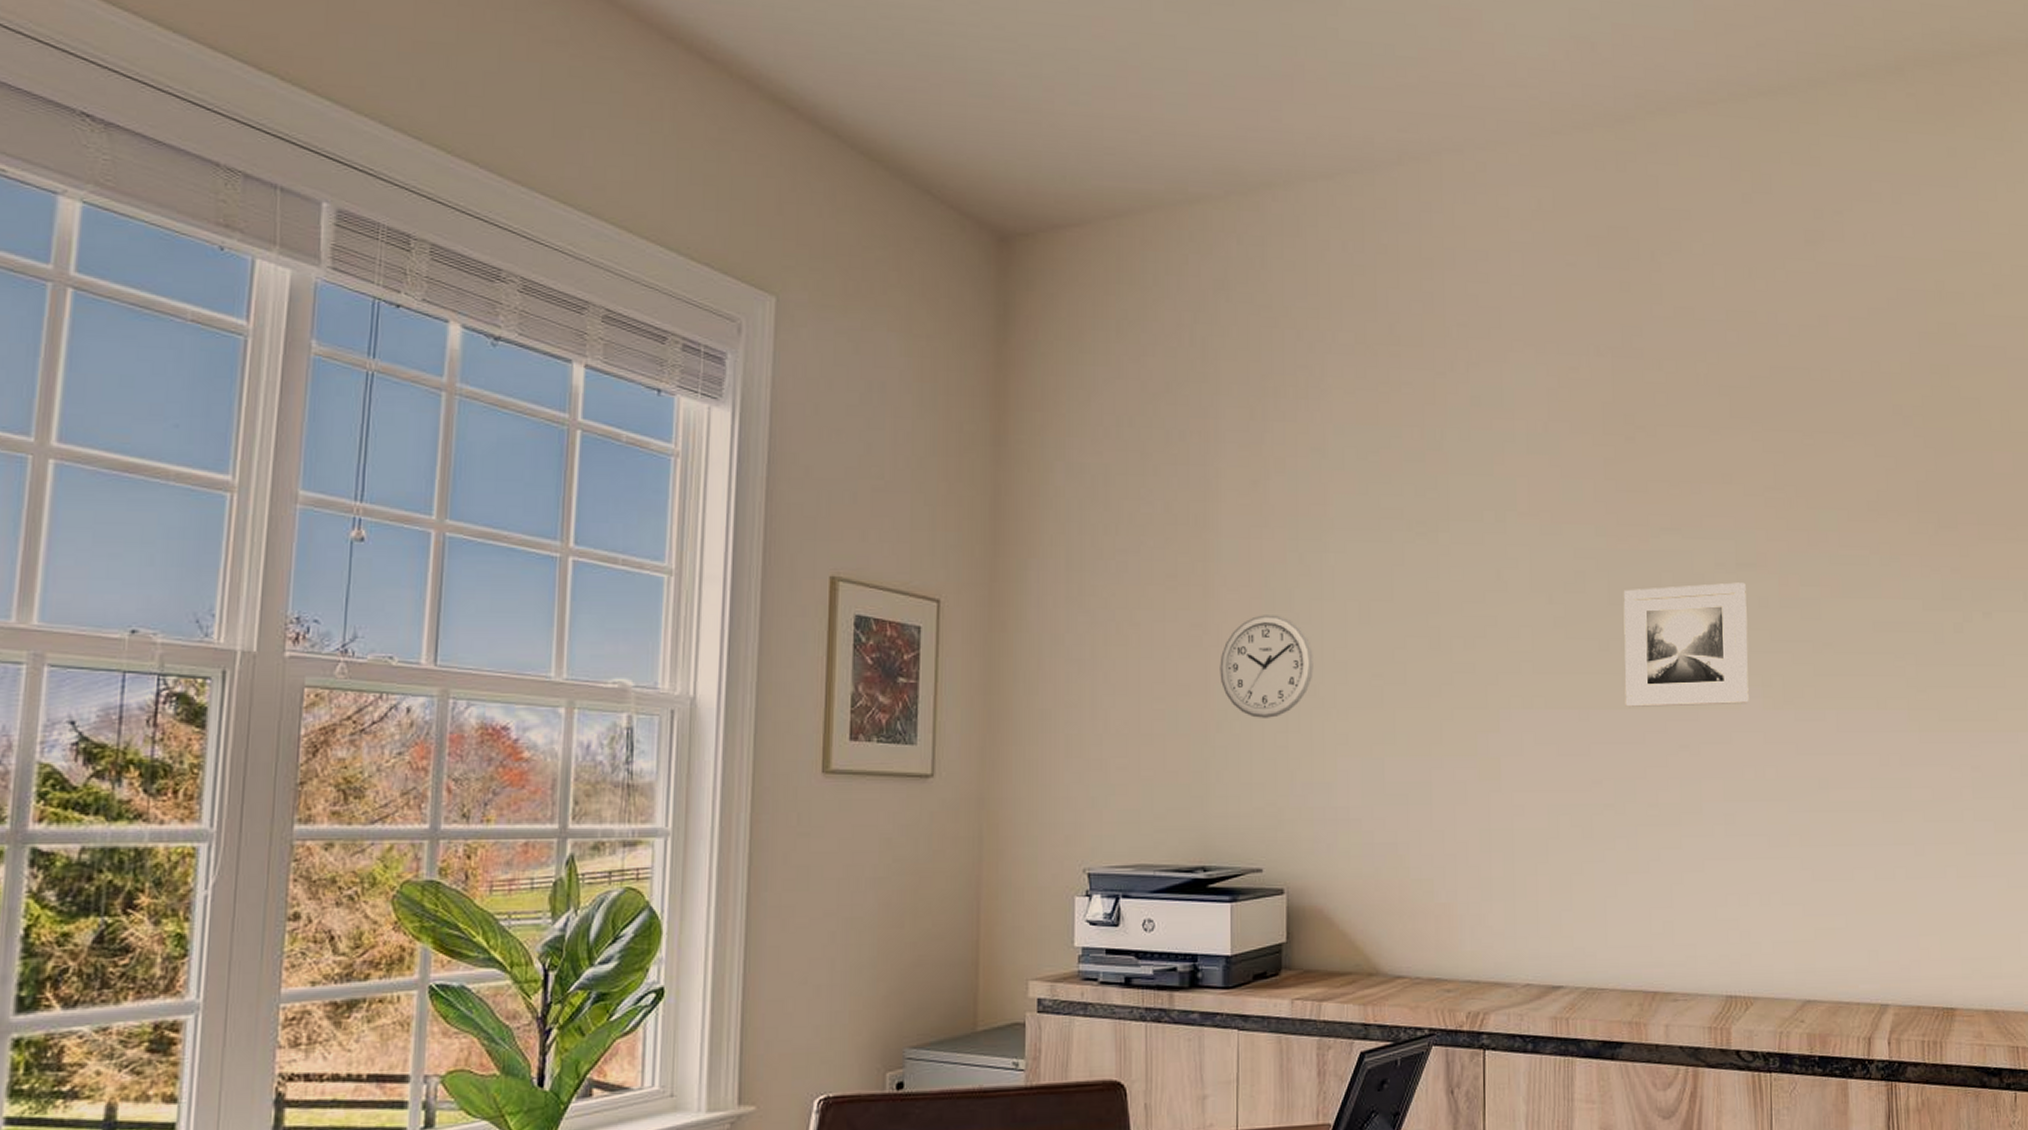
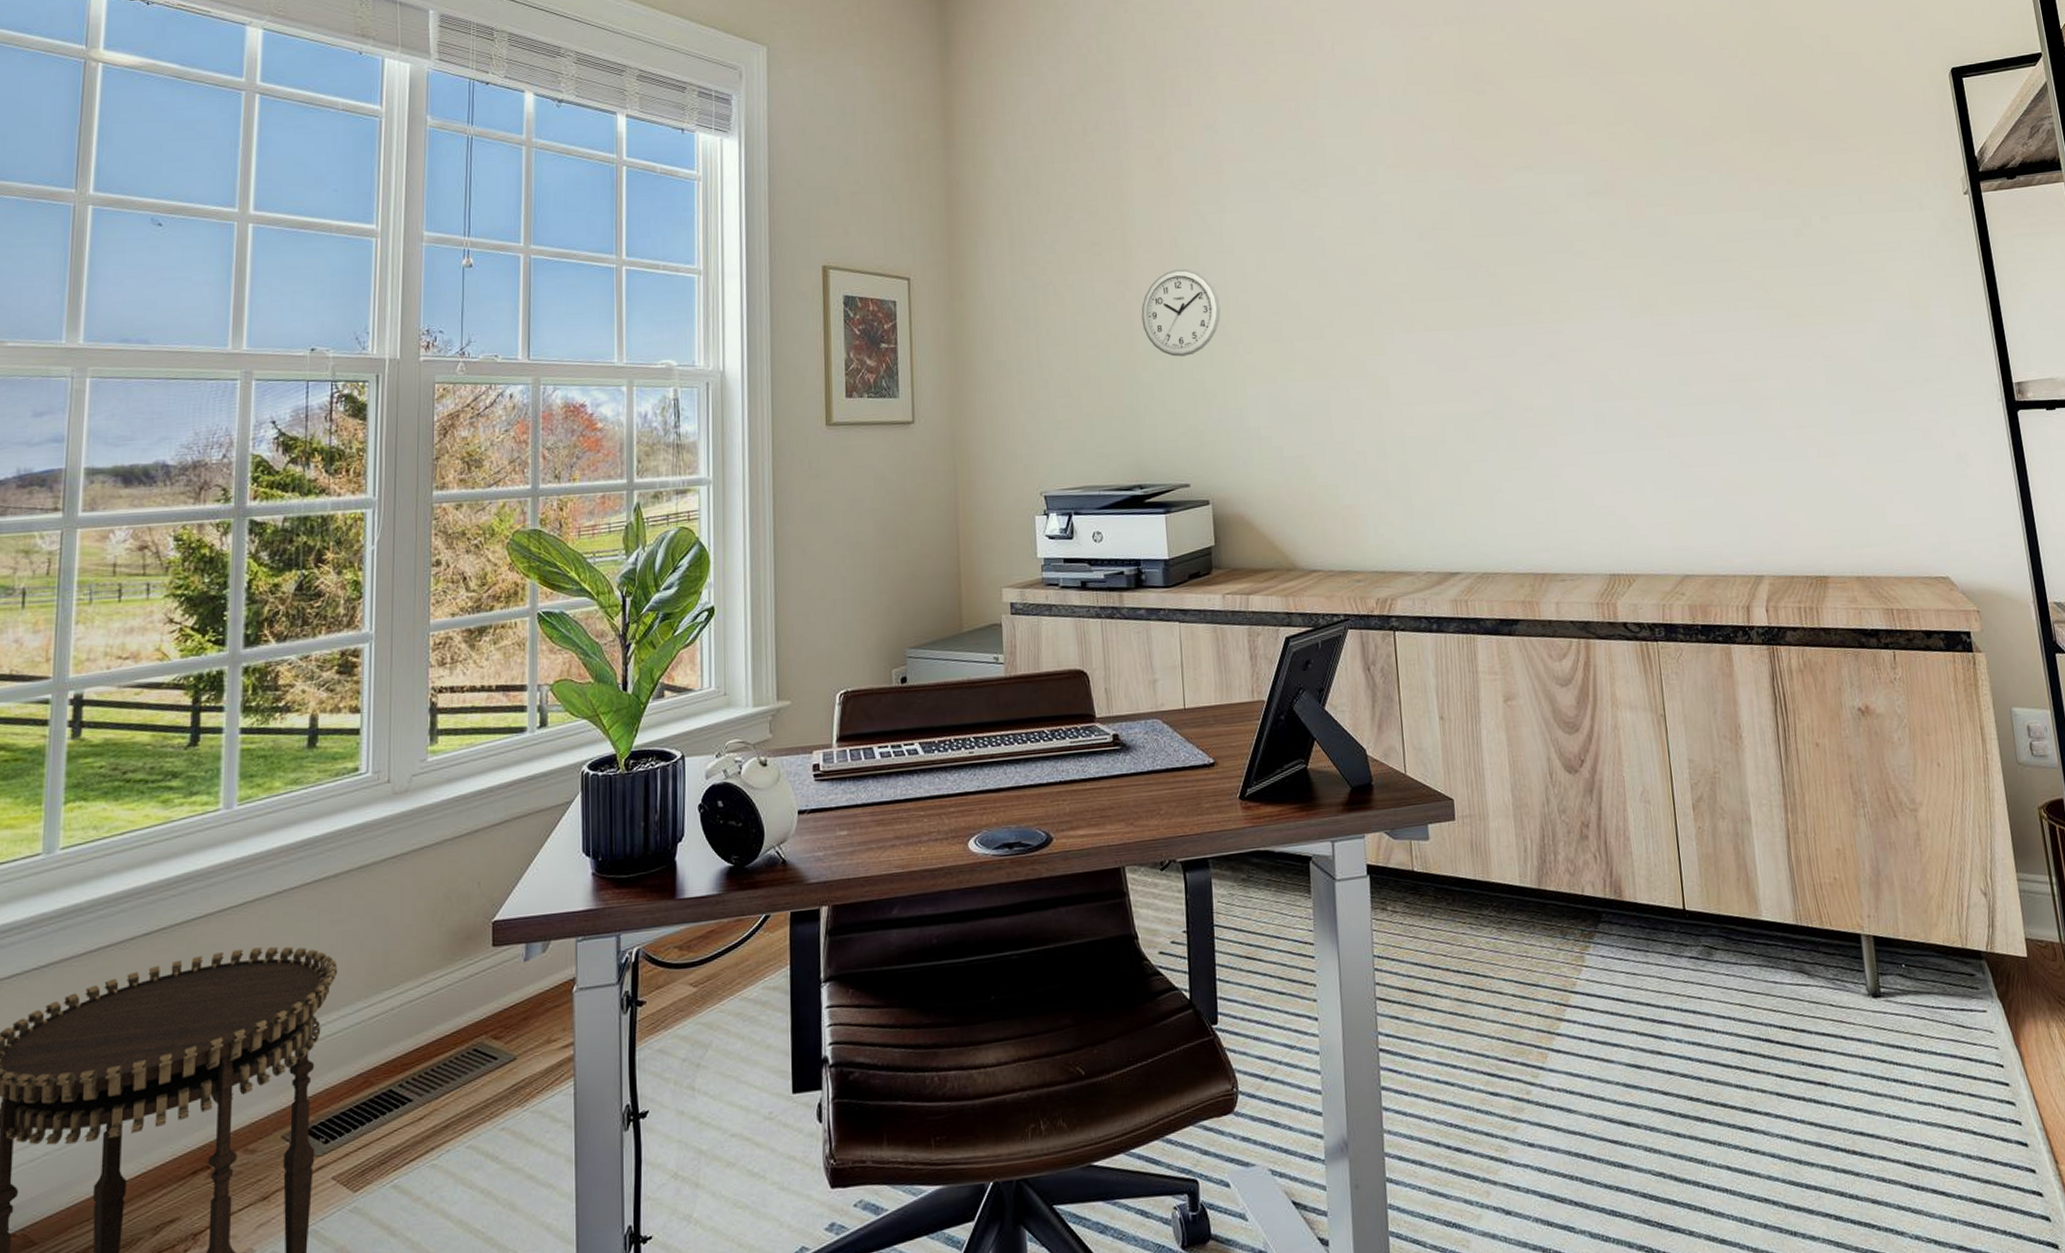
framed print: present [1623,582,1749,708] -> none [1485,208,1608,326]

